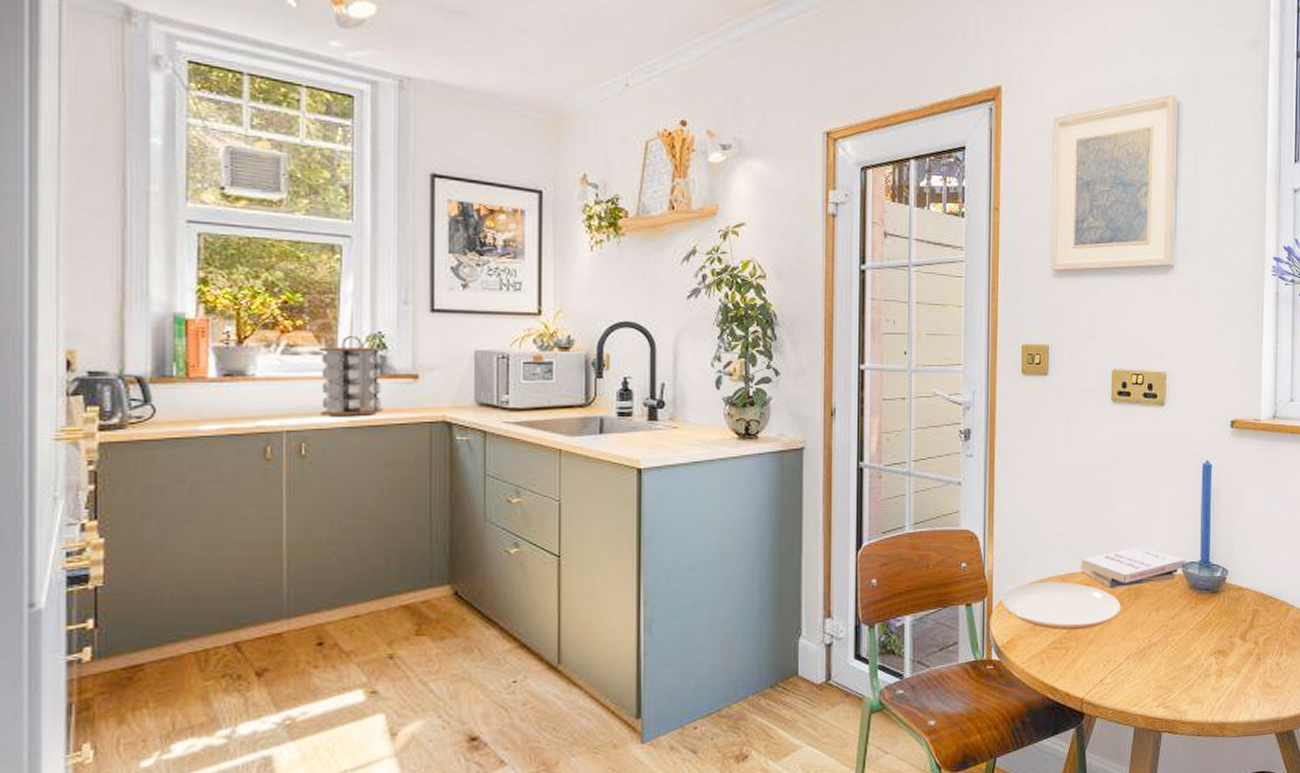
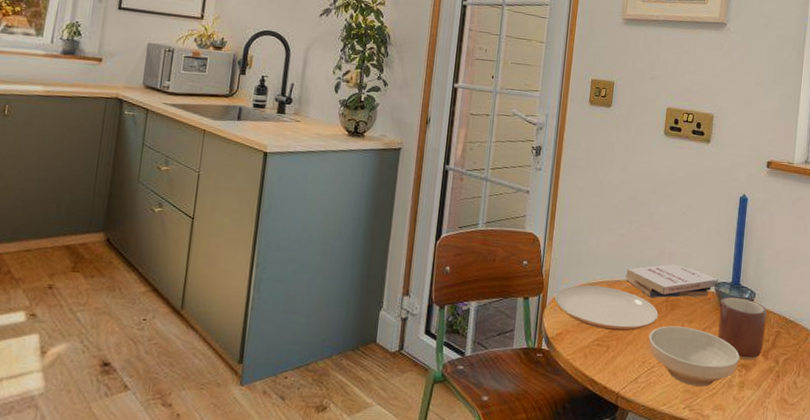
spice rack: present [319,335,383,417] -> none [22,22,77,88]
bowl: none [1112,616,1216,681] -> present [648,326,740,387]
mug: none [1189,576,1242,646] -> present [718,296,768,361]

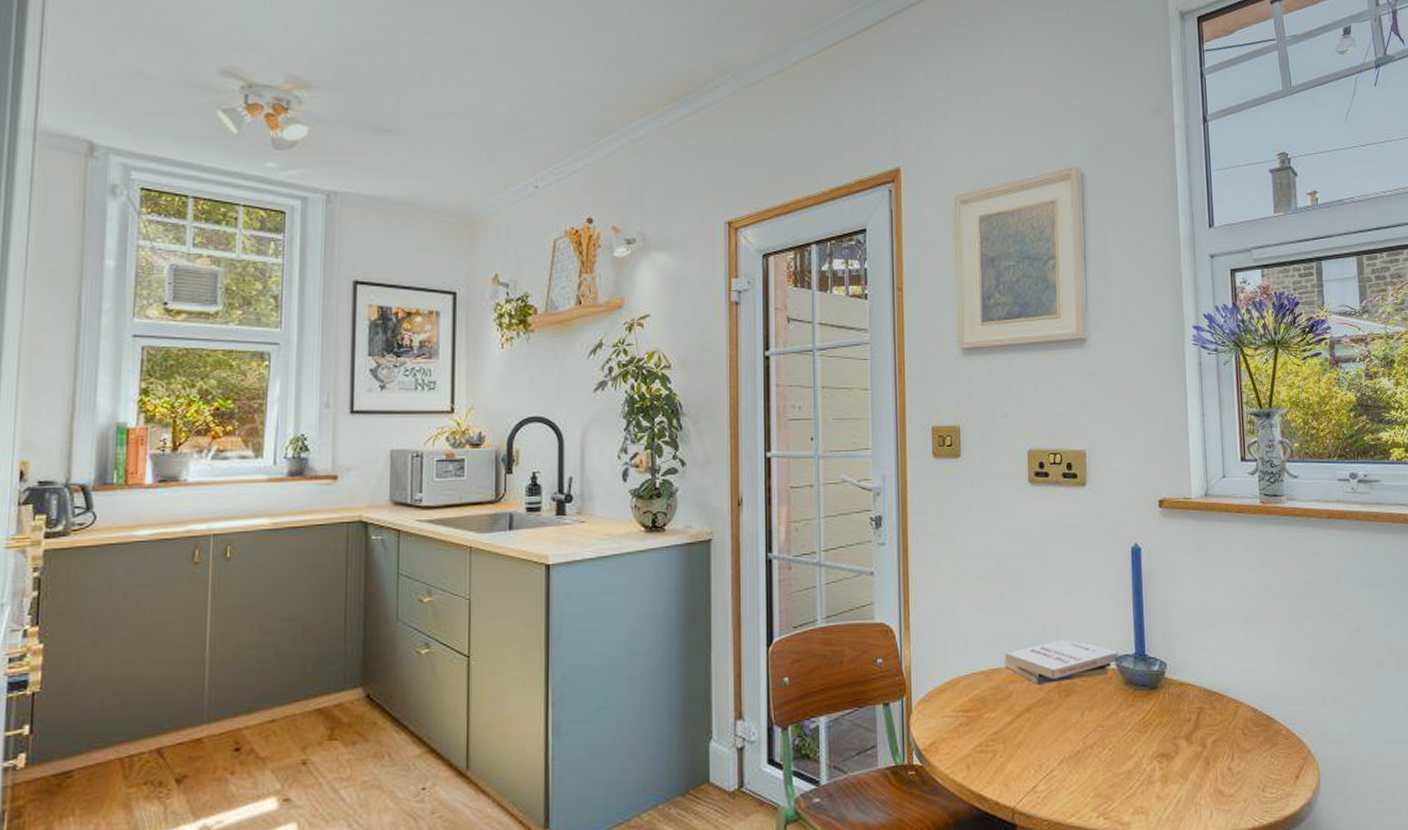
plate: present [554,285,659,331] -> none [921,678,1051,732]
bowl: present [648,326,740,387] -> none [1042,715,1158,788]
mug: present [718,296,768,361] -> none [1125,671,1185,748]

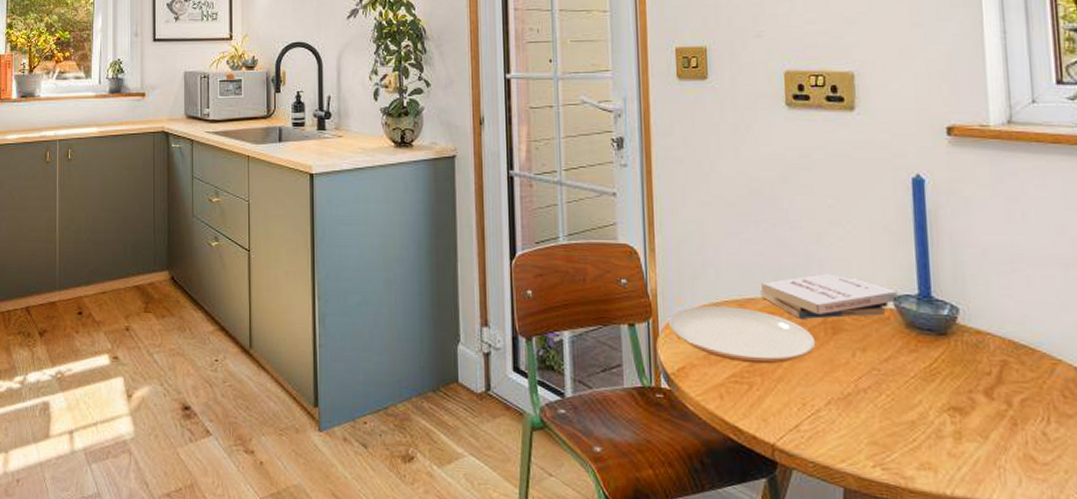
plate: none [921,678,1051,732] -> present [668,306,816,364]

